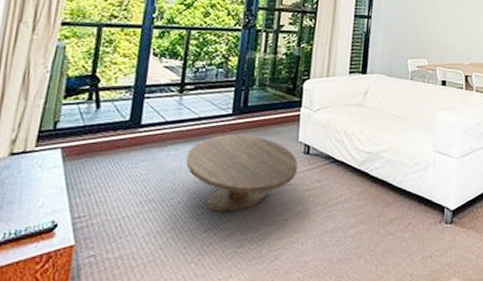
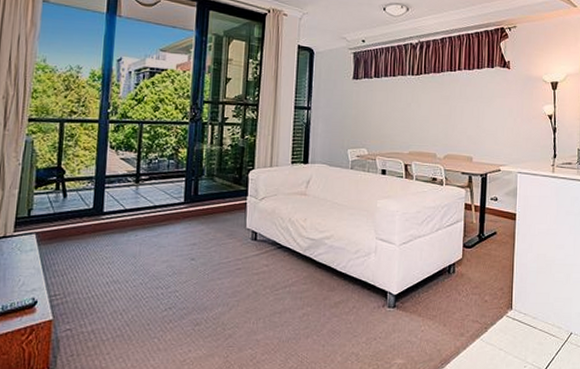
coffee table: present [185,135,298,212] -> none [144,222,246,293]

